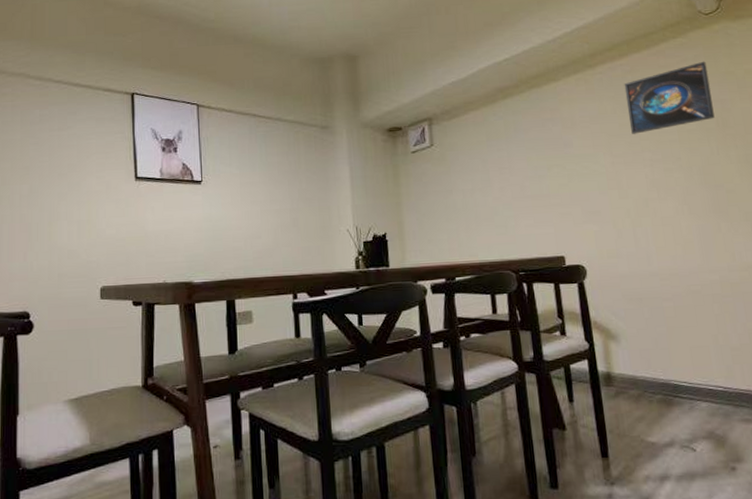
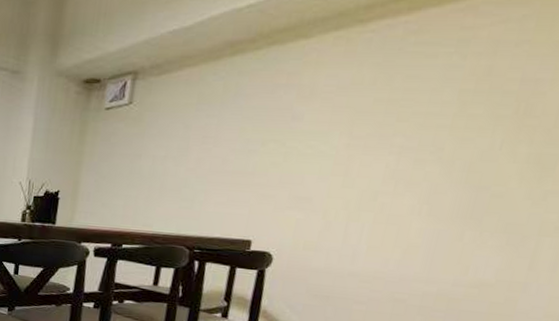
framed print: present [624,61,715,134] -> none [387,24,537,113]

